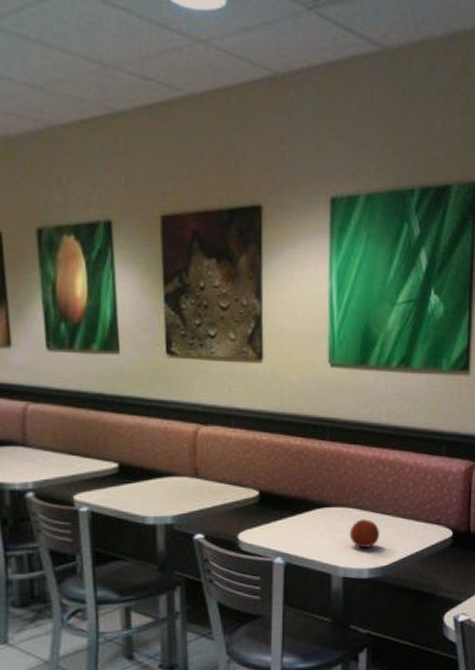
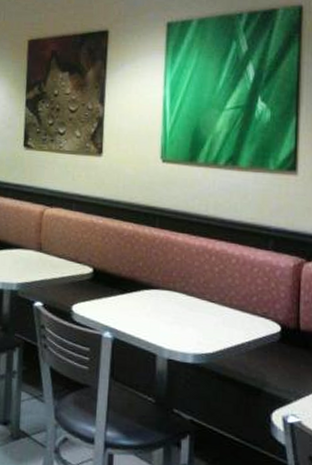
fruit: present [349,519,380,548] -> none [175,304,206,333]

